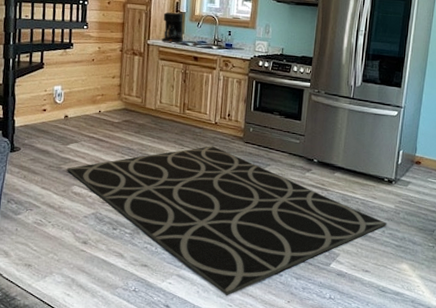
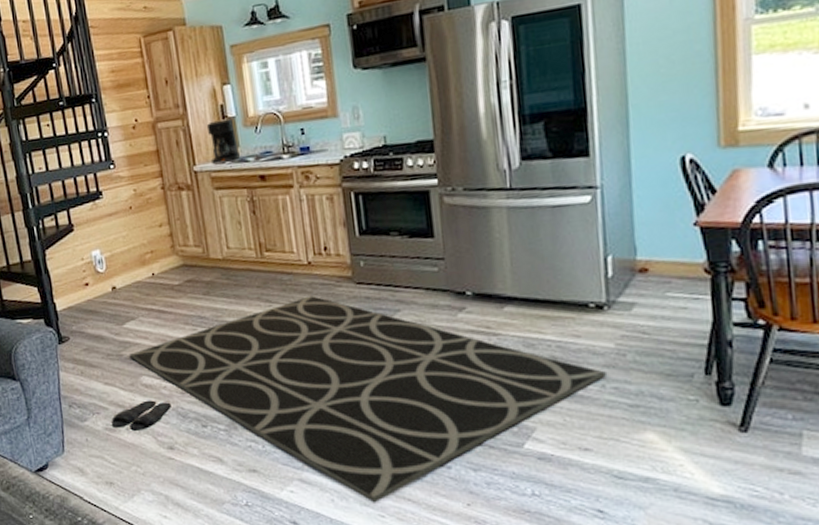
slippers: none [41,204,92,227] -> present [111,400,171,431]

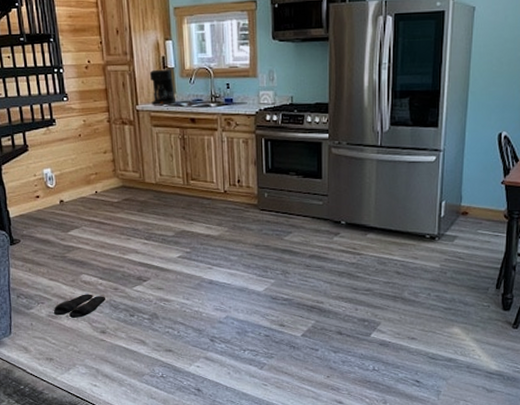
rug: present [129,296,608,503] -> none [72,217,433,375]

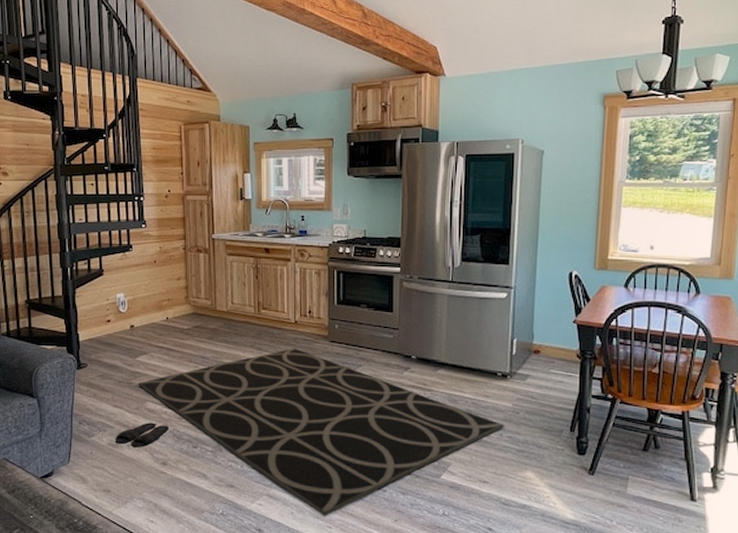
rug: none [72,217,433,375] -> present [138,348,505,517]
coffee maker: present [149,69,177,106] -> none [227,200,252,235]

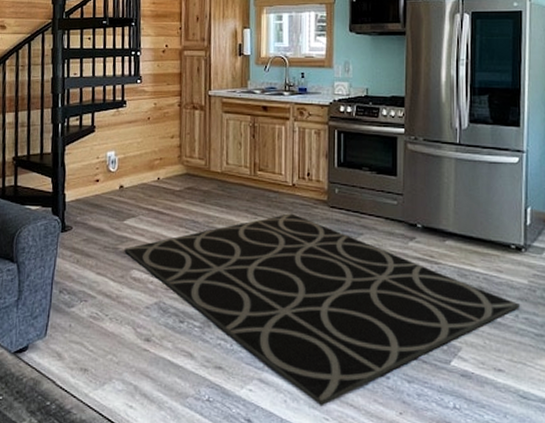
slippers: present [116,422,169,448] -> none [97,293,154,321]

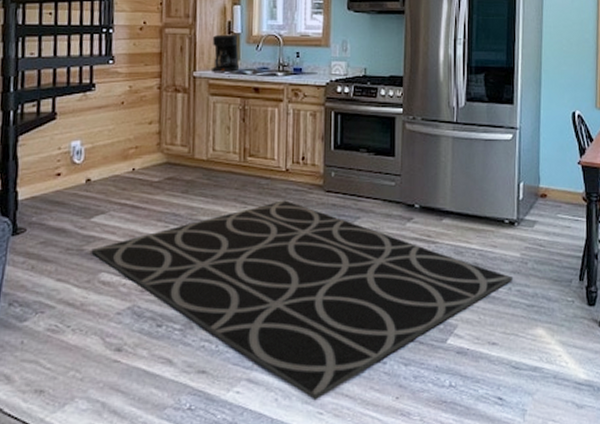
coffee maker: none [225,56,250,92] -> present [212,34,240,73]

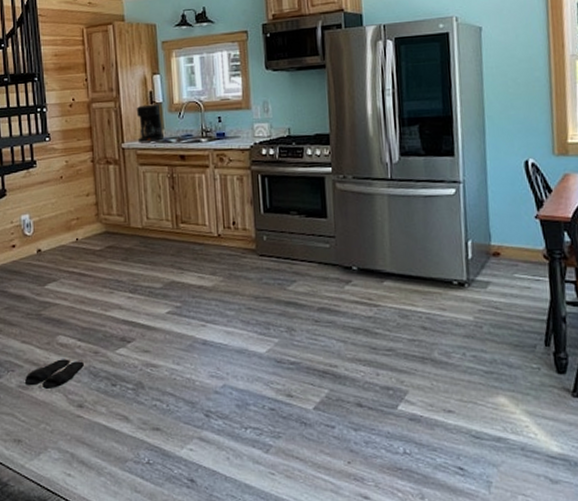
slippers: none [56,298,127,332] -> present [25,359,84,389]
rug: present [91,200,514,401] -> none [48,265,468,461]

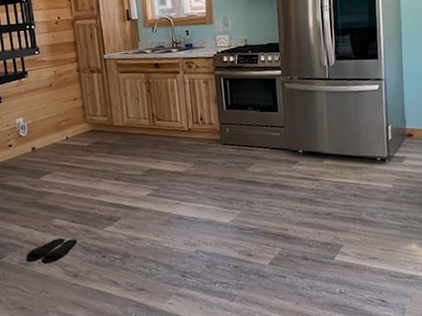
coffee maker: present [136,104,165,144] -> none [115,20,141,55]

